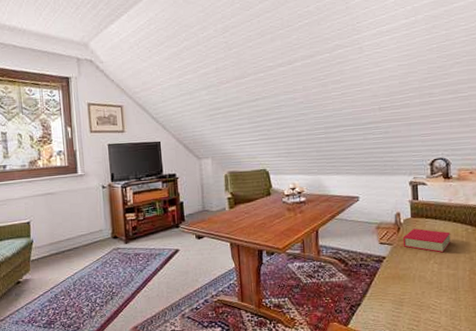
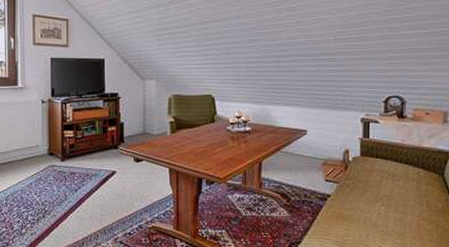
book: present [403,229,451,253] -> none [351,168,401,195]

